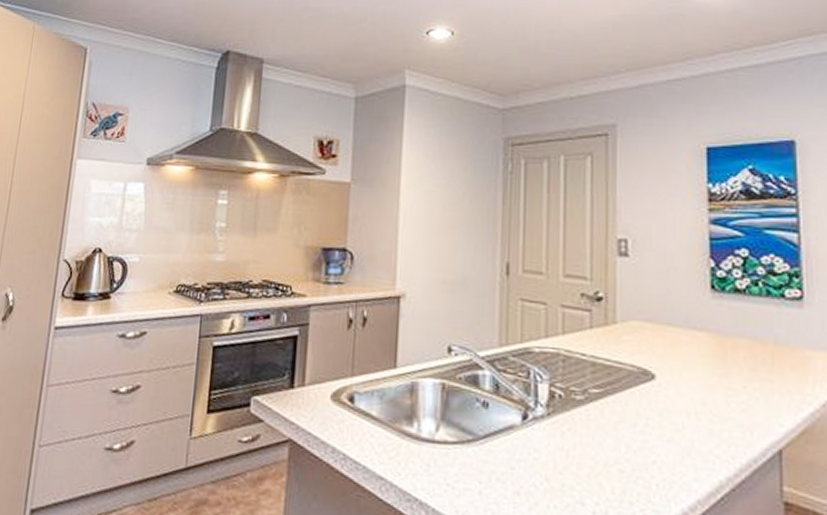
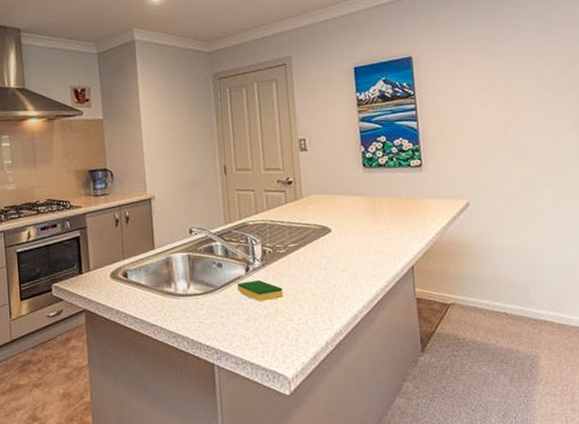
dish sponge: none [506,434,575,469] -> present [237,279,283,302]

